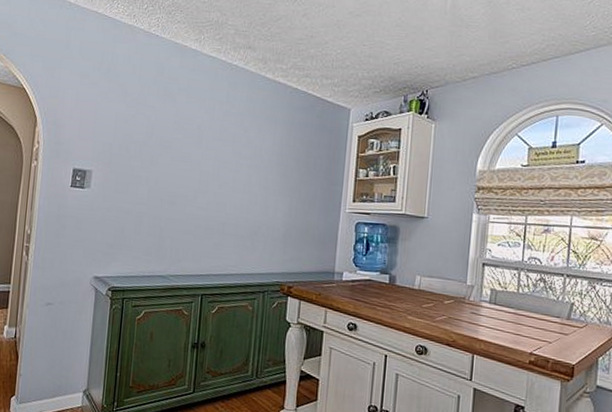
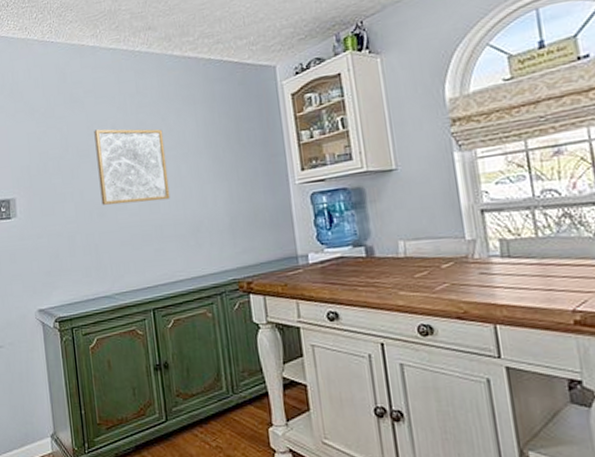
wall art: none [174,125,243,202] -> present [94,129,170,205]

